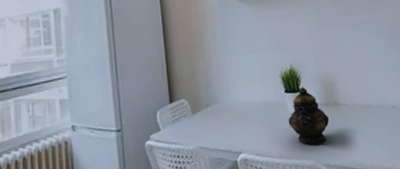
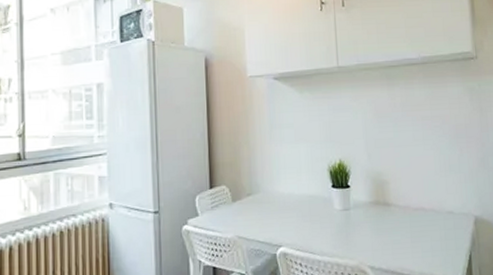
teapot: present [288,87,330,146] -> none [333,183,378,245]

